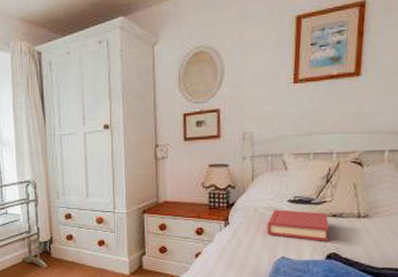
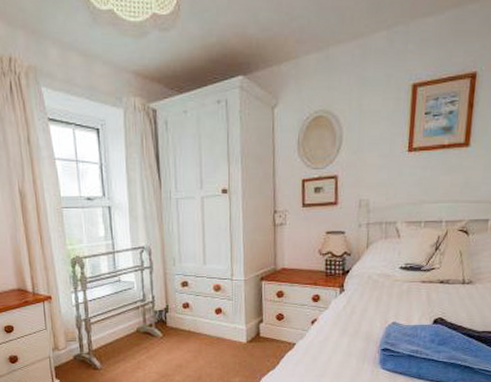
hardback book: present [267,210,329,241] -> none [379,276,437,307]

